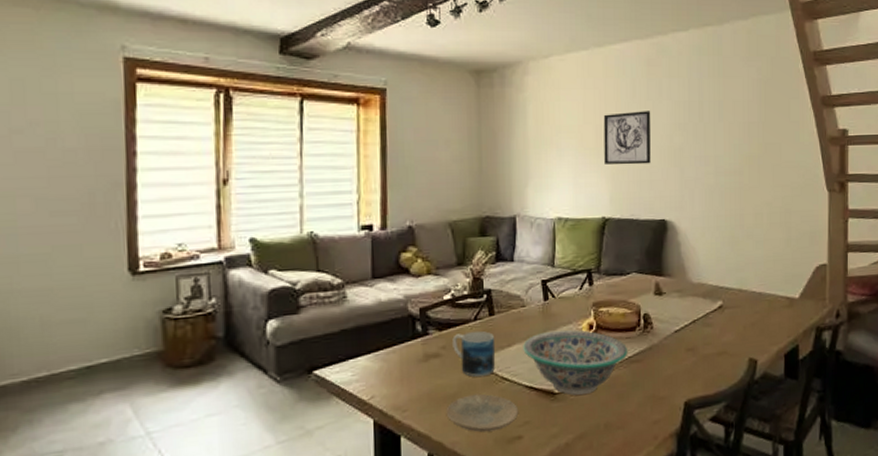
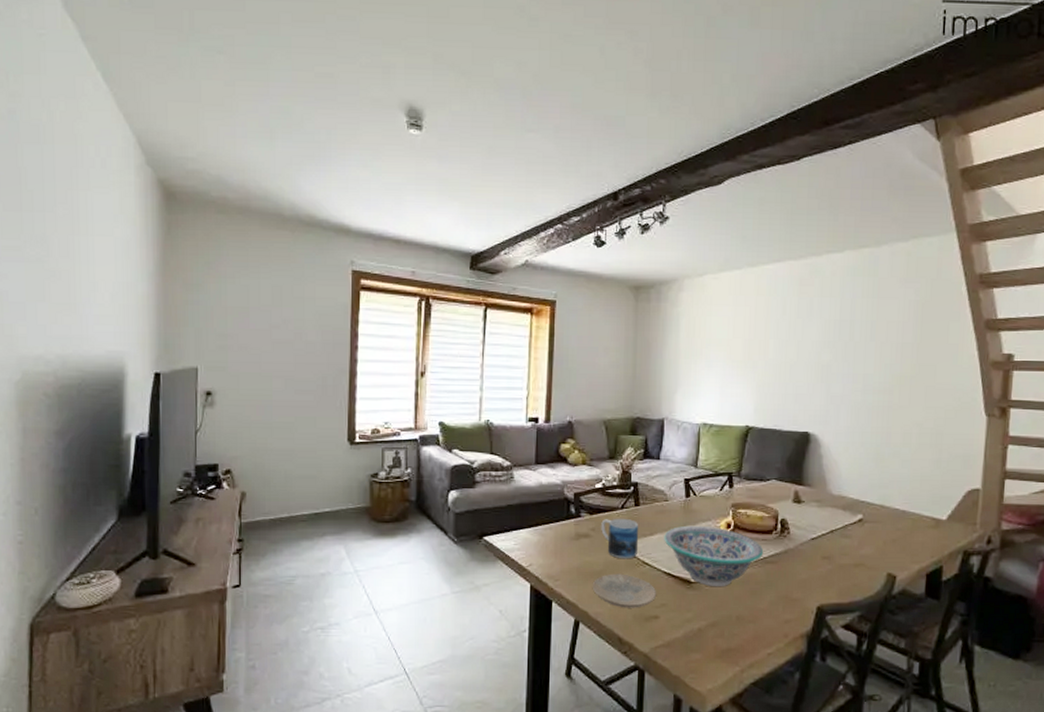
wall art: present [603,111,651,165] -> none [751,328,800,379]

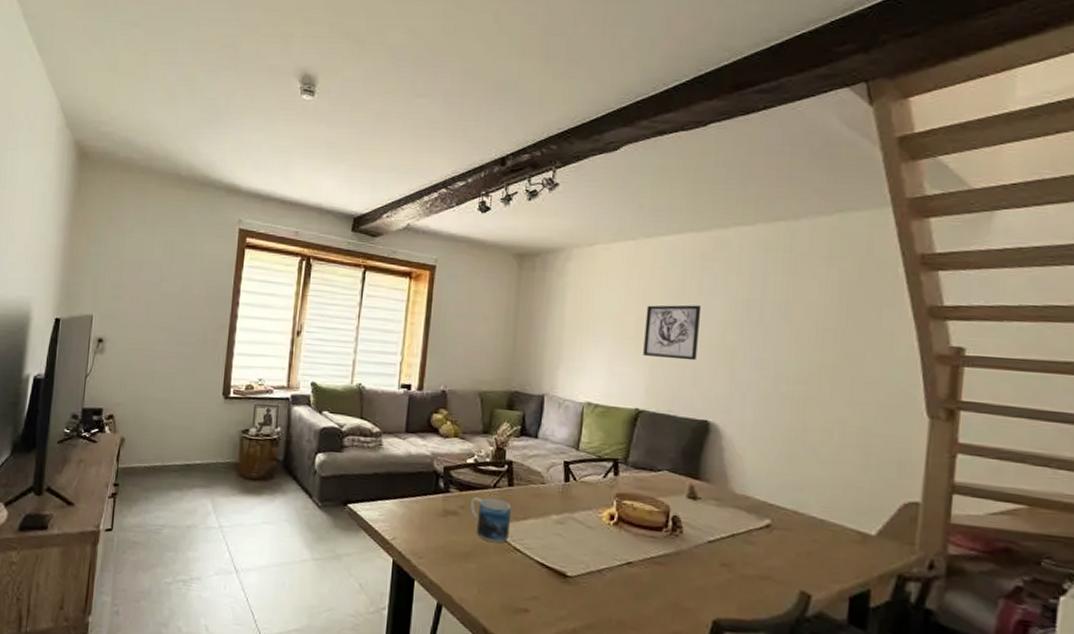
plate: present [592,573,657,608] -> none [457,557,528,598]
decorative bowl: present [664,525,764,587] -> none [538,512,652,585]
wall art: none [751,328,800,379] -> present [643,304,702,361]

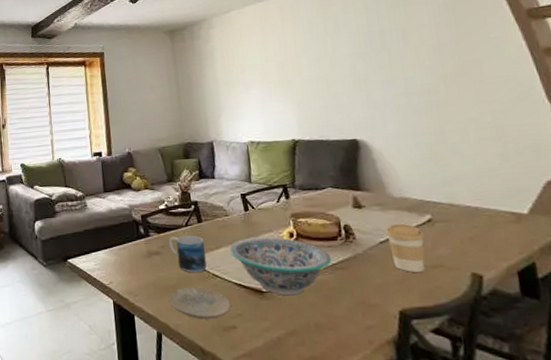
plate: none [457,557,528,598] -> present [168,287,232,320]
decorative bowl: none [538,512,652,585] -> present [229,237,332,296]
wall art: present [643,304,702,361] -> none [284,45,335,94]
coffee cup: none [718,523,758,581] -> present [386,223,425,272]

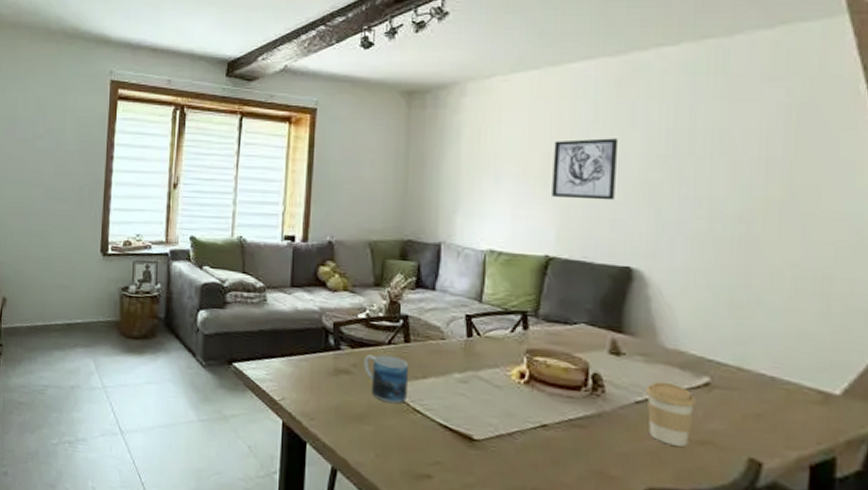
plate: present [168,287,232,320] -> none [352,418,430,463]
decorative bowl: present [229,237,332,296] -> none [439,370,569,450]
wall art: none [284,45,335,94] -> present [552,138,619,201]

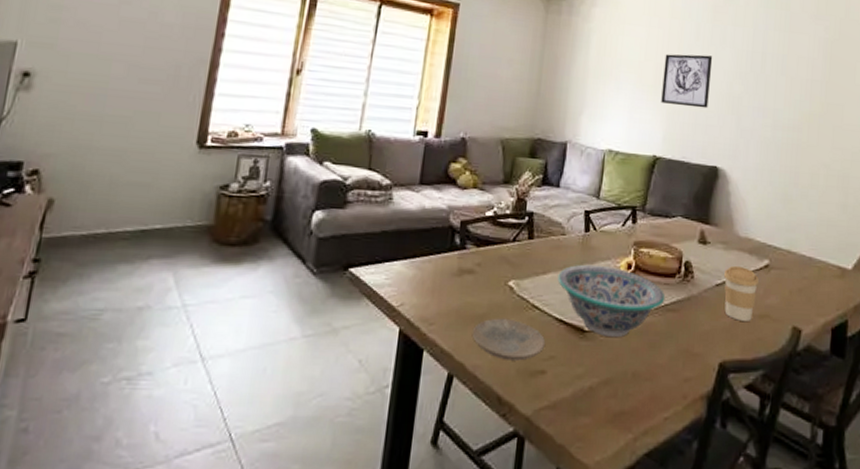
plate: none [352,418,430,463] -> present [471,318,546,361]
mug: present [364,354,409,404] -> none [488,252,531,302]
decorative bowl: none [439,370,569,450] -> present [558,264,666,338]

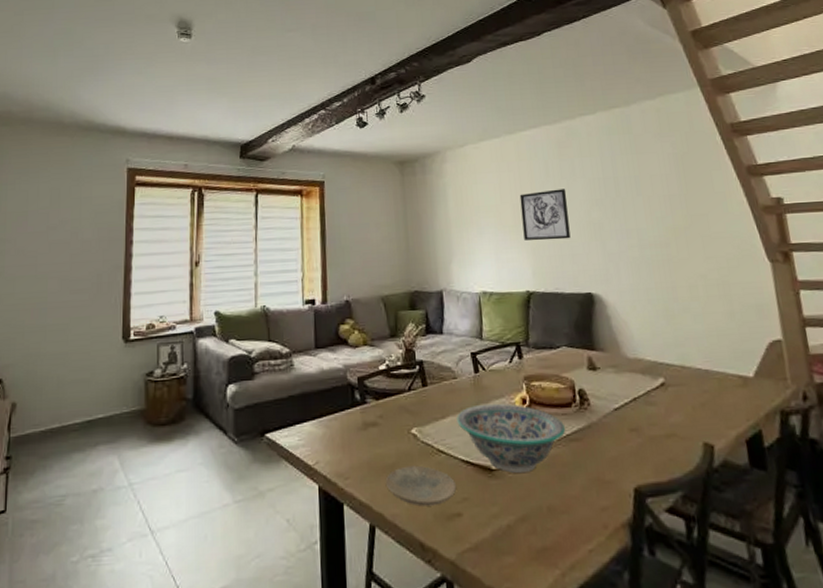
coffee cup: present [724,265,759,321] -> none [620,387,659,443]

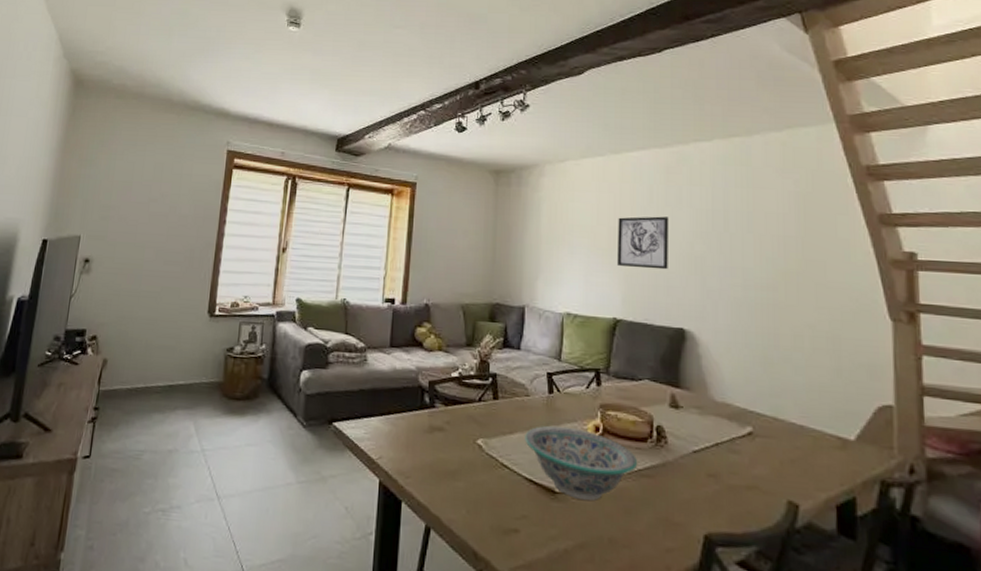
plate: present [385,465,457,507] -> none [445,474,517,518]

